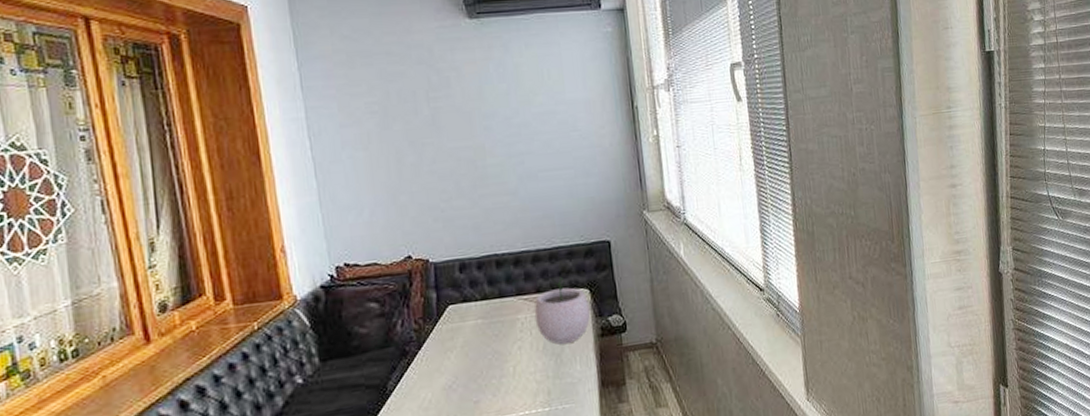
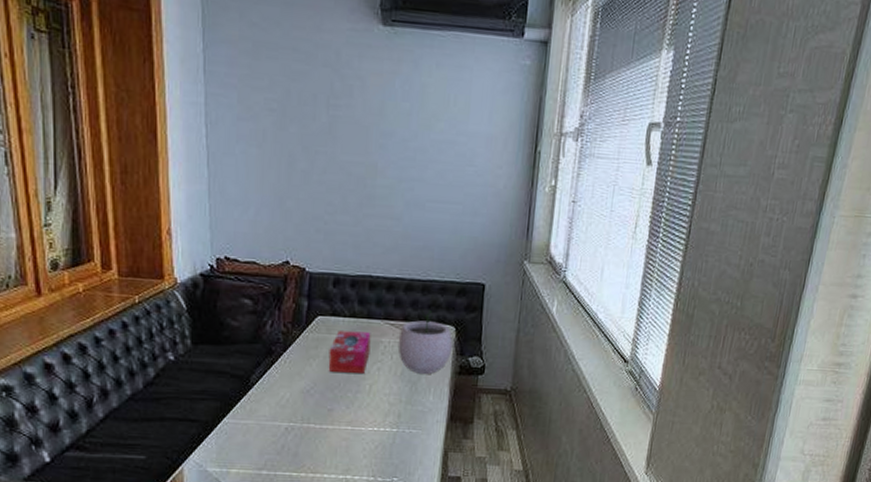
tissue box: none [465,312,508,361] -> present [328,331,371,373]

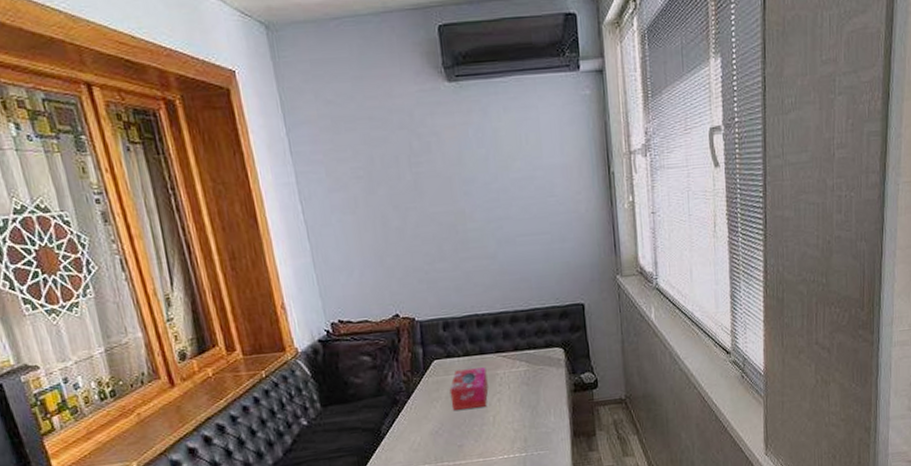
plant pot: present [397,309,453,375] -> none [512,336,565,398]

